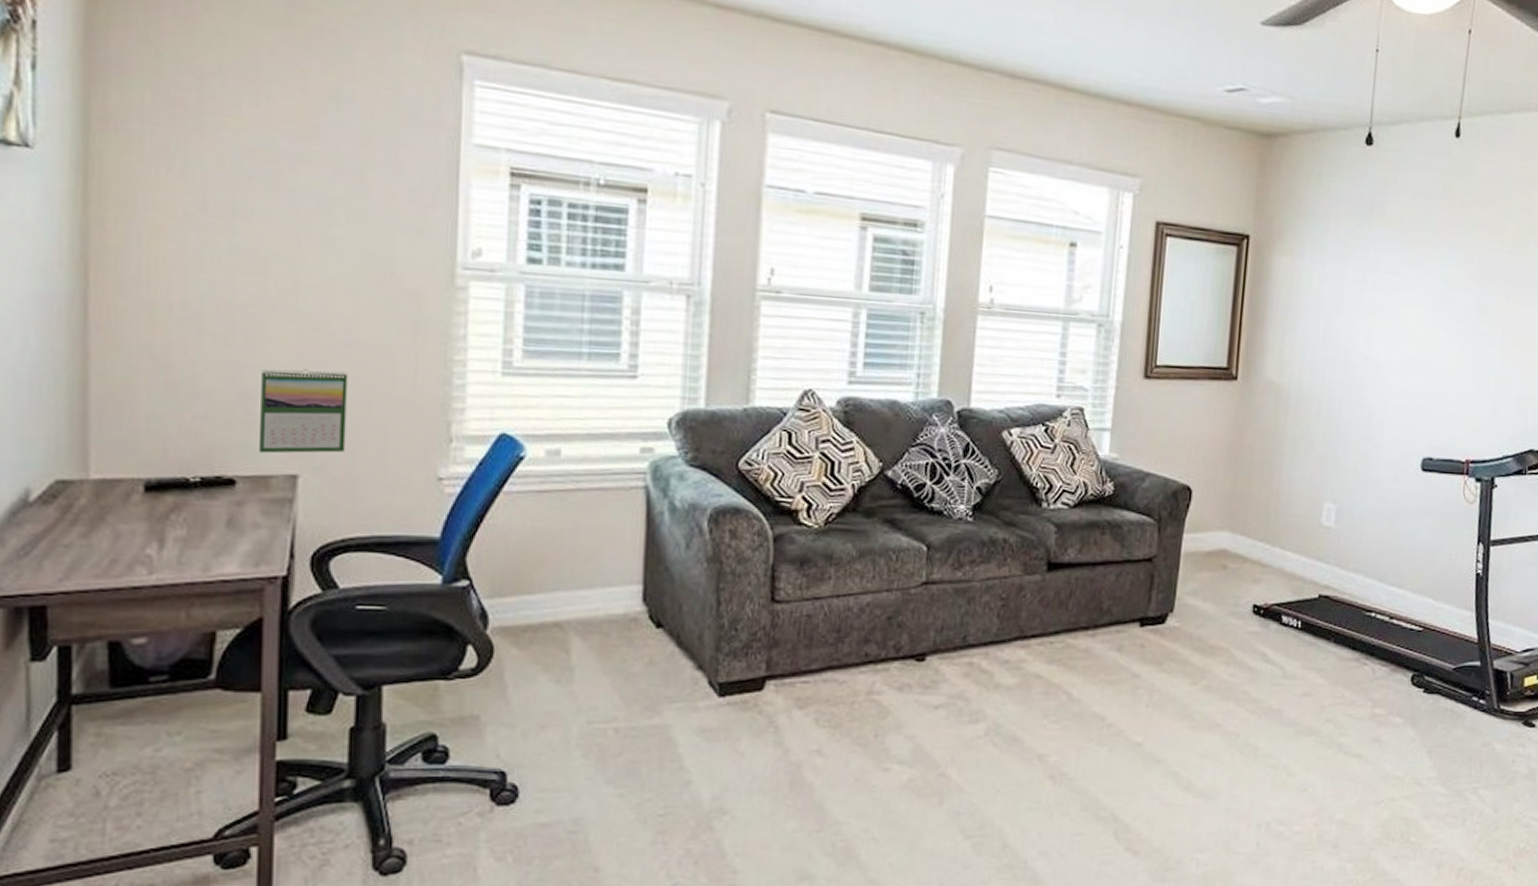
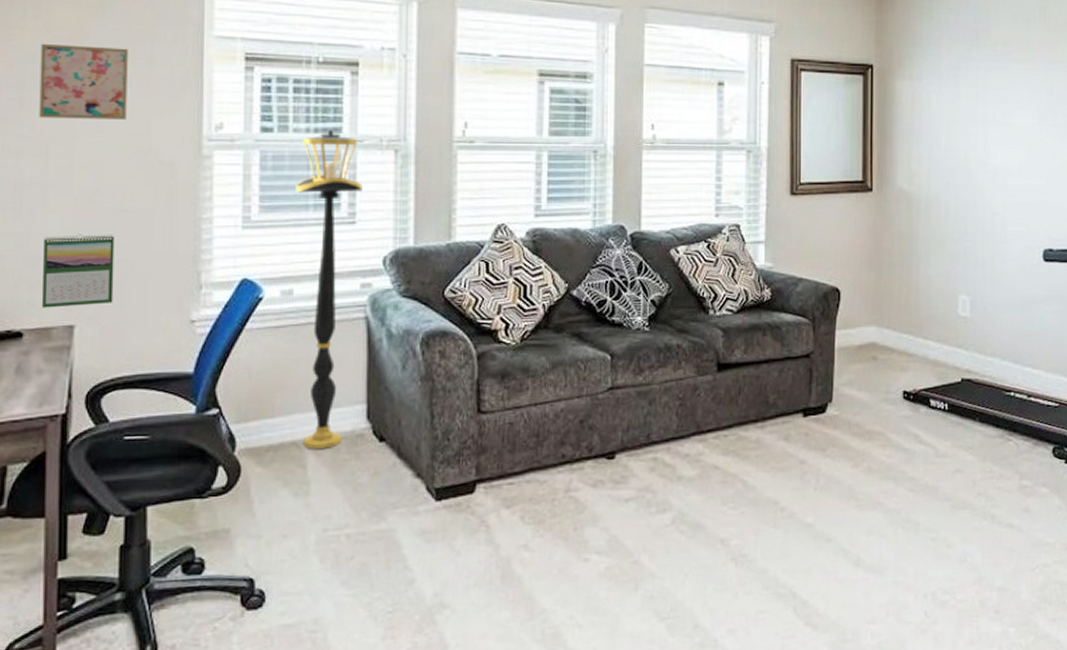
wall art: none [256,137,367,237] -> present [39,43,128,119]
floor lamp: none [567,265,647,632] -> present [295,129,363,449]

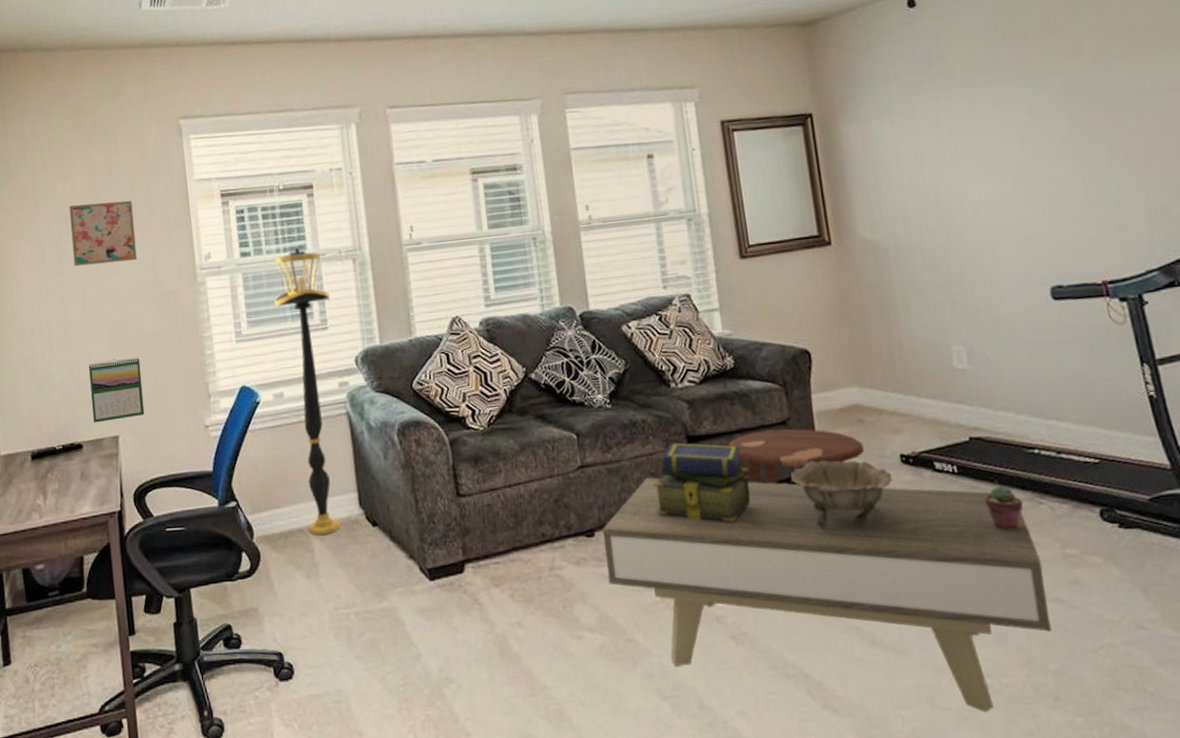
coffee table: none [622,401,1003,625] -> present [602,477,1052,713]
stack of books: none [679,369,771,449] -> present [653,442,751,523]
side table: none [755,361,873,414] -> present [728,428,864,485]
decorative bowl: none [806,393,894,457] -> present [790,460,893,528]
potted succulent: none [966,423,996,464] -> present [984,485,1024,532]

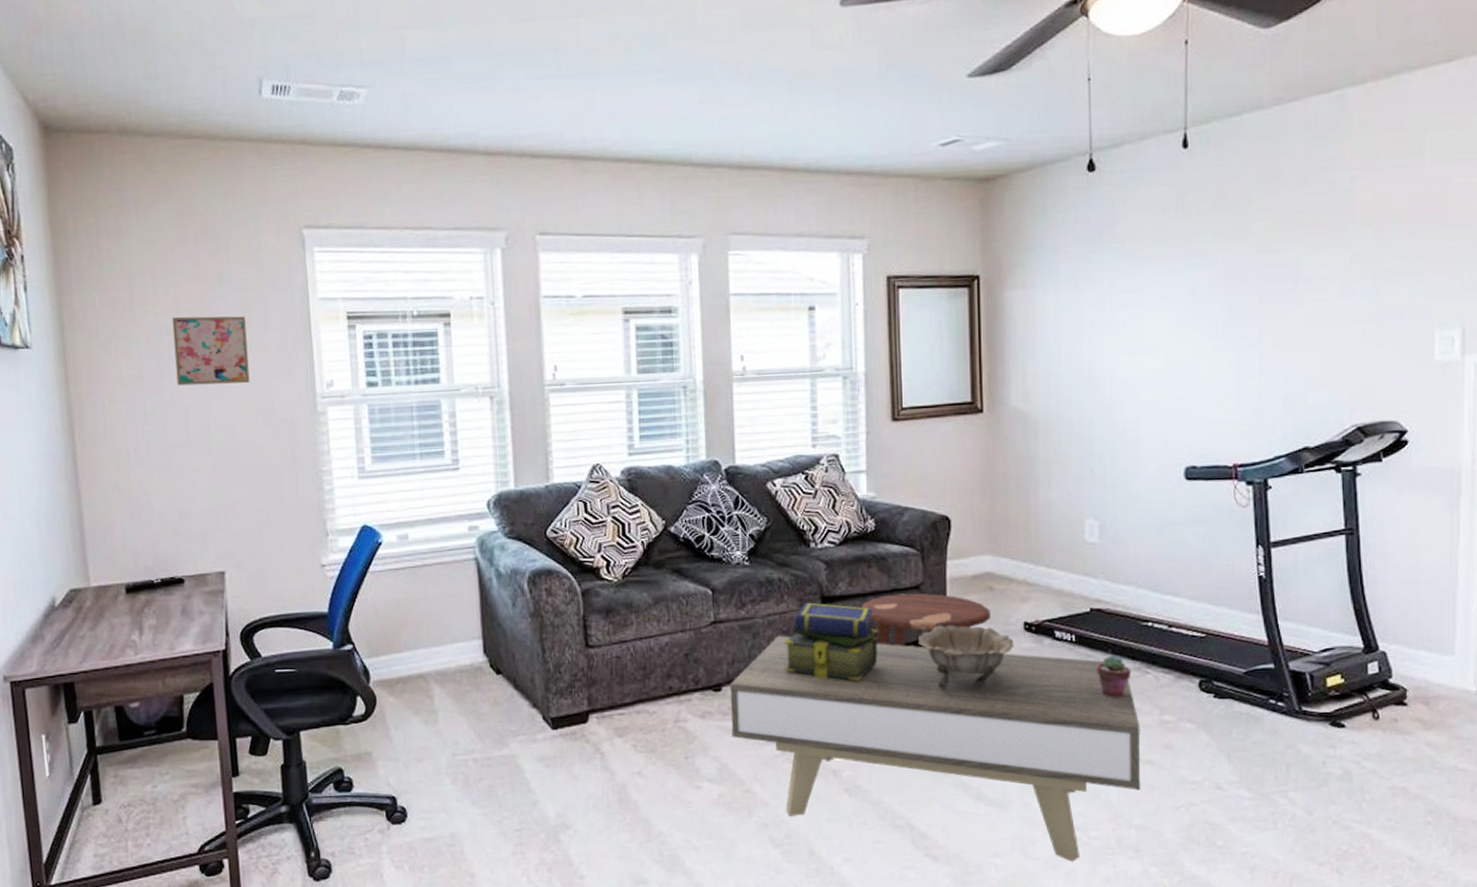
calendar: present [89,357,145,423] -> none [192,488,255,557]
floor lamp: present [274,247,341,535] -> none [402,380,463,681]

